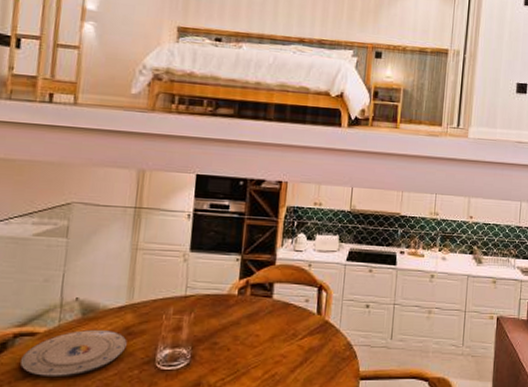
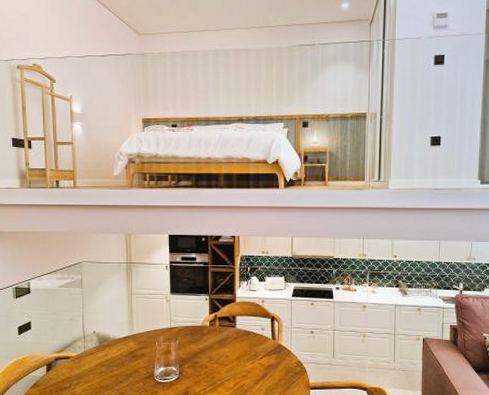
plate: present [21,329,127,378] -> none [62,353,133,388]

